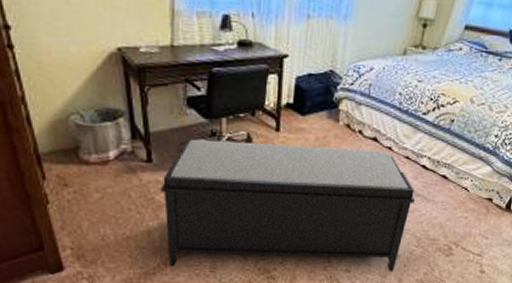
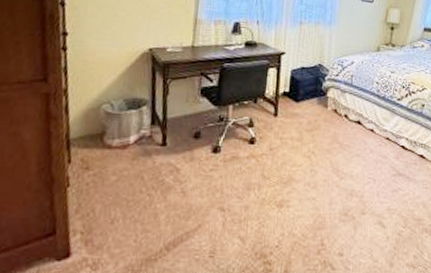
bench: present [161,139,415,271] -> none [170,124,398,255]

